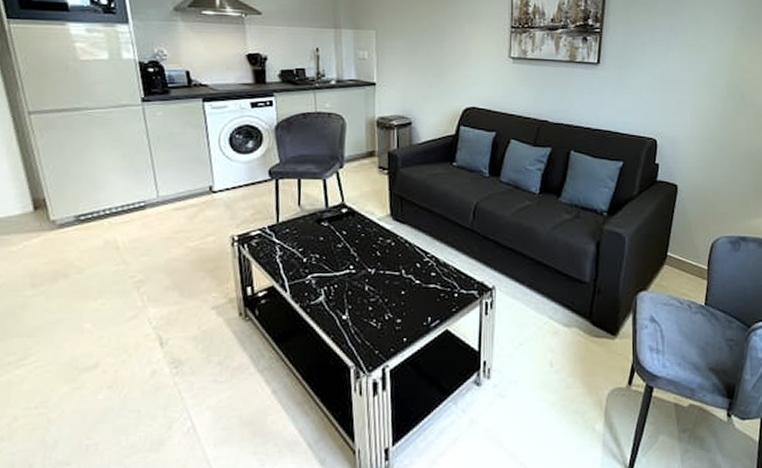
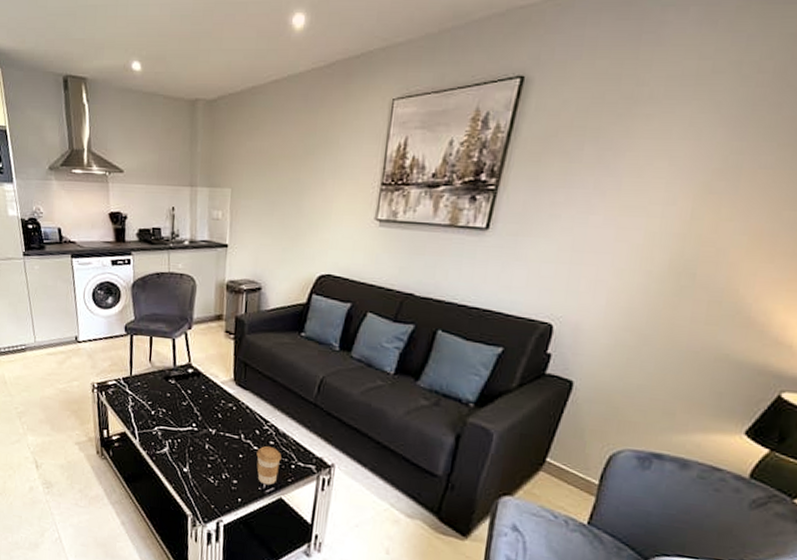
coffee cup: none [419,279,444,319] -> present [256,446,282,485]

